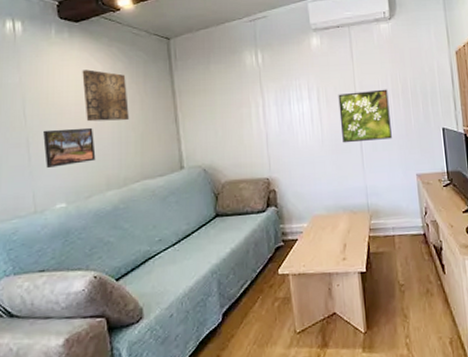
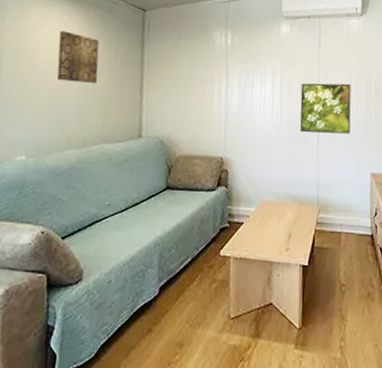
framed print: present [43,127,96,169] -> none [12,83,62,121]

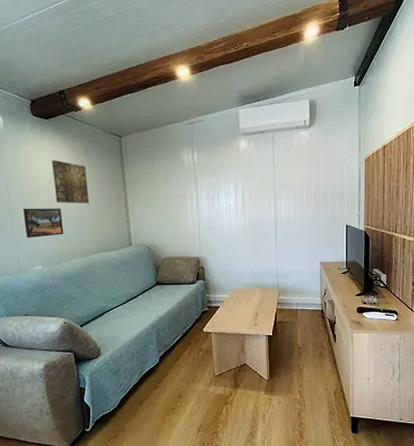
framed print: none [12,83,62,121] -> present [23,208,64,239]
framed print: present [300,83,351,134] -> none [260,189,302,233]

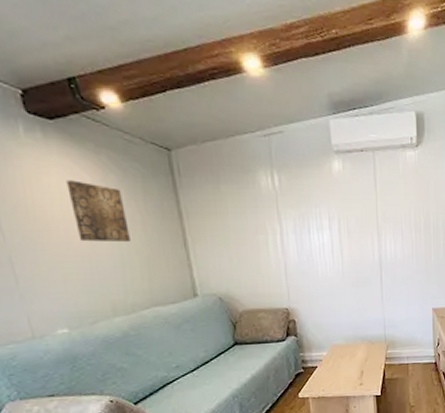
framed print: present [23,208,64,239] -> none [28,248,97,292]

